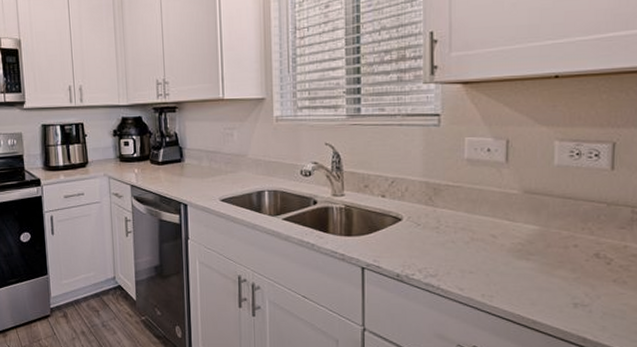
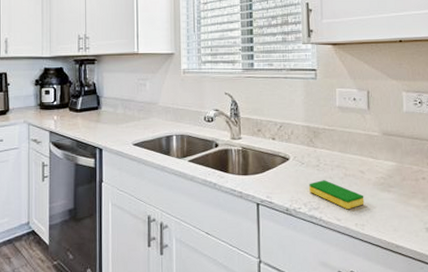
dish sponge: none [426,244,495,279] -> present [309,180,365,210]

